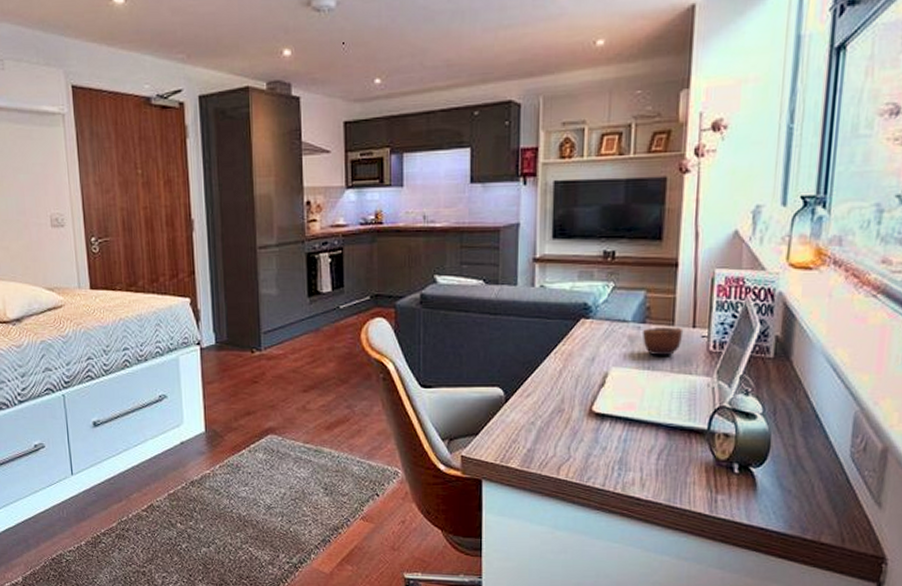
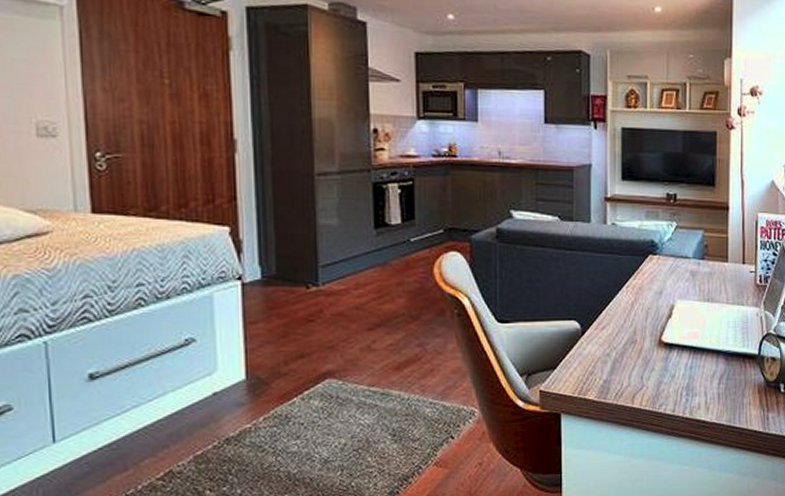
mug: present [642,327,684,355] -> none [701,264,736,288]

